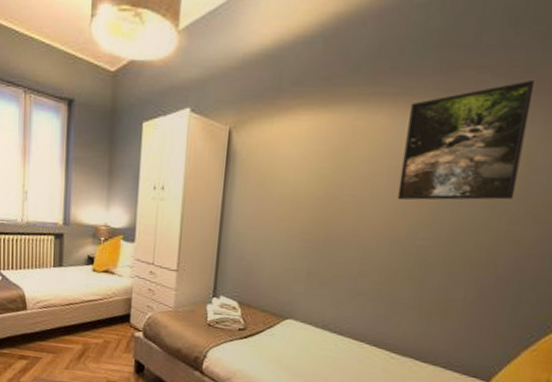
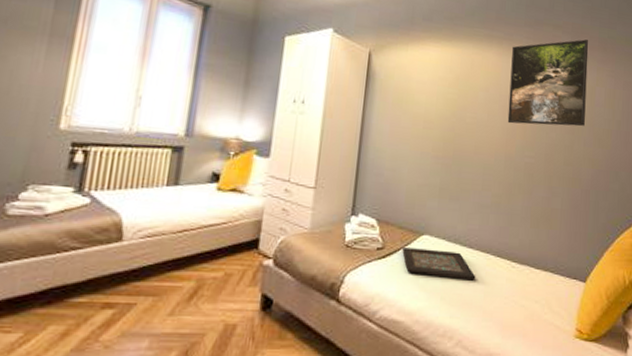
decorative tray: none [264,330,346,368] -> present [402,247,476,281]

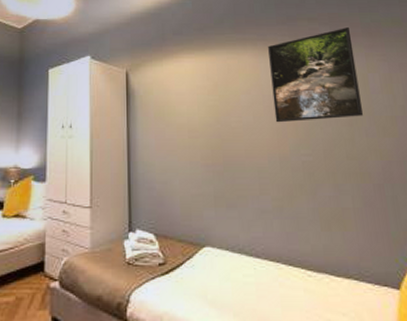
decorative tray: present [402,247,476,281] -> none [185,261,269,294]

